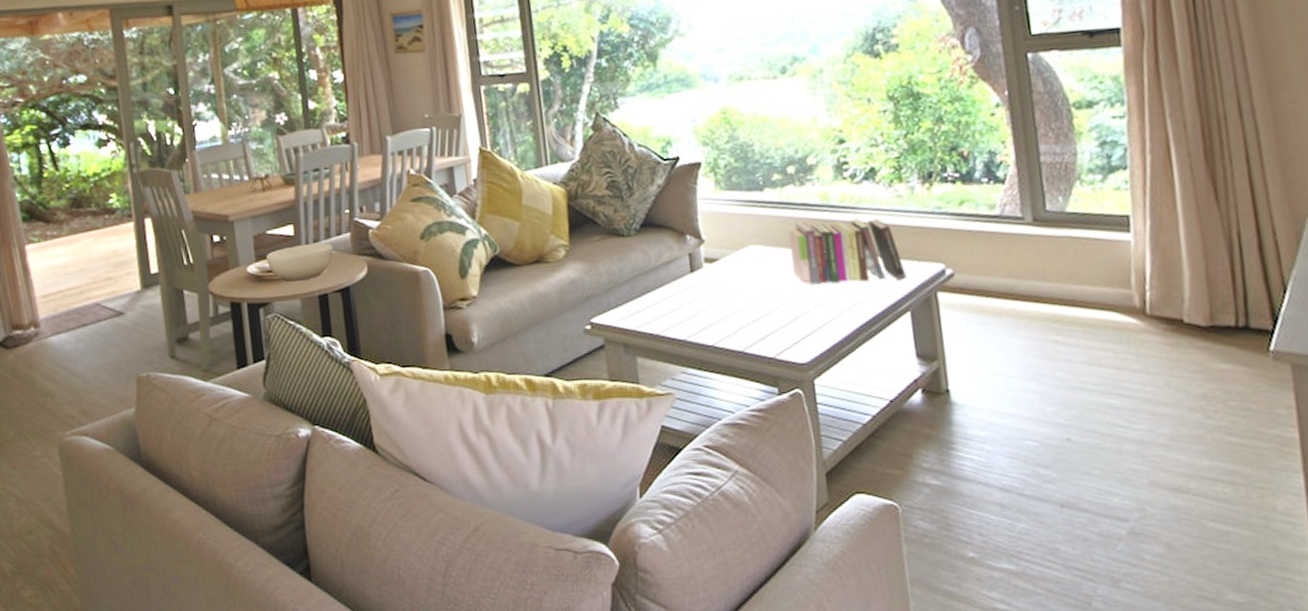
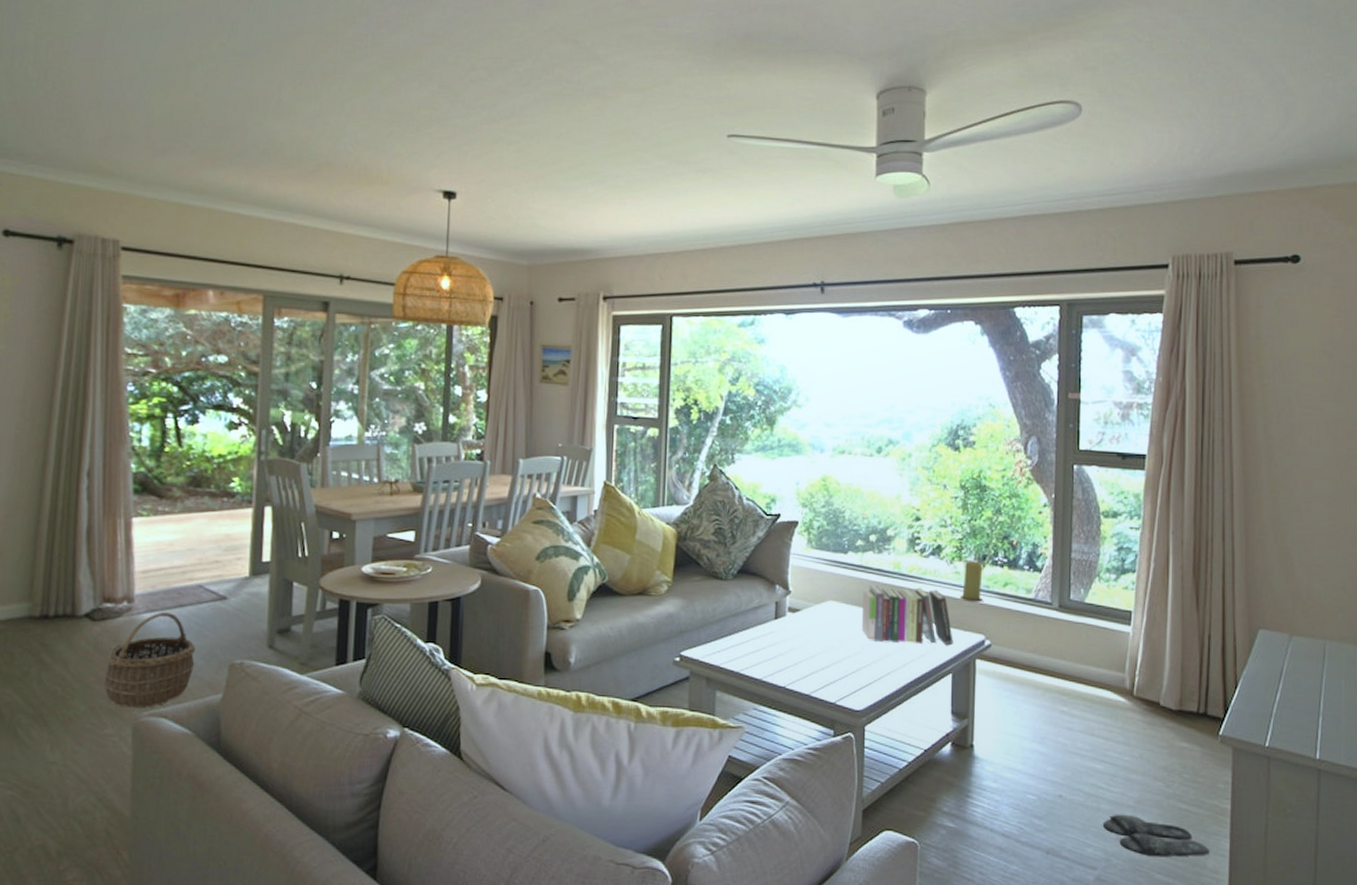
wicker basket: none [25,332,105,429] -> present [104,611,196,708]
bowl: present [266,242,333,282] -> none [383,551,450,586]
candle: none [906,180,936,229] -> present [959,561,983,603]
slippers: none [1129,454,1278,502] -> present [1104,814,1210,857]

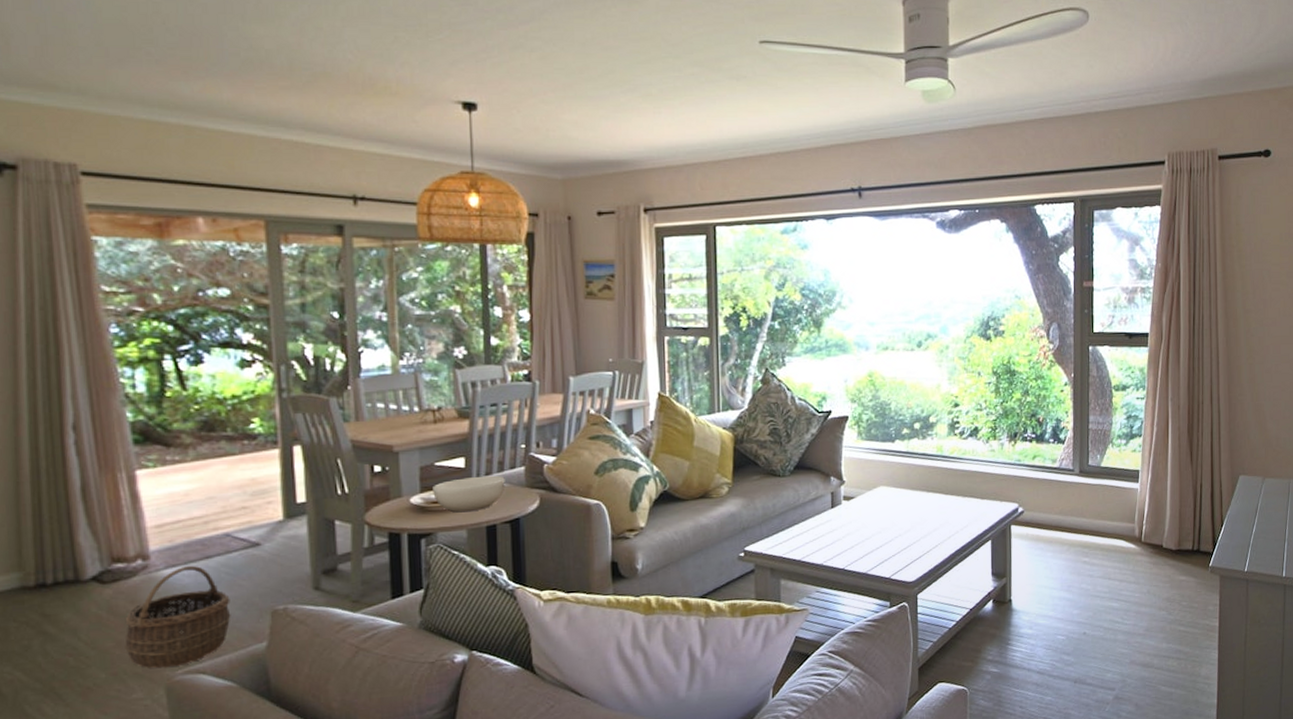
bowl: none [383,551,450,586] -> present [433,475,505,513]
books: present [861,585,953,646] -> none [910,467,991,519]
candle: present [959,561,983,603] -> none [995,439,1015,476]
slippers: present [1104,814,1210,857] -> none [1120,641,1203,673]

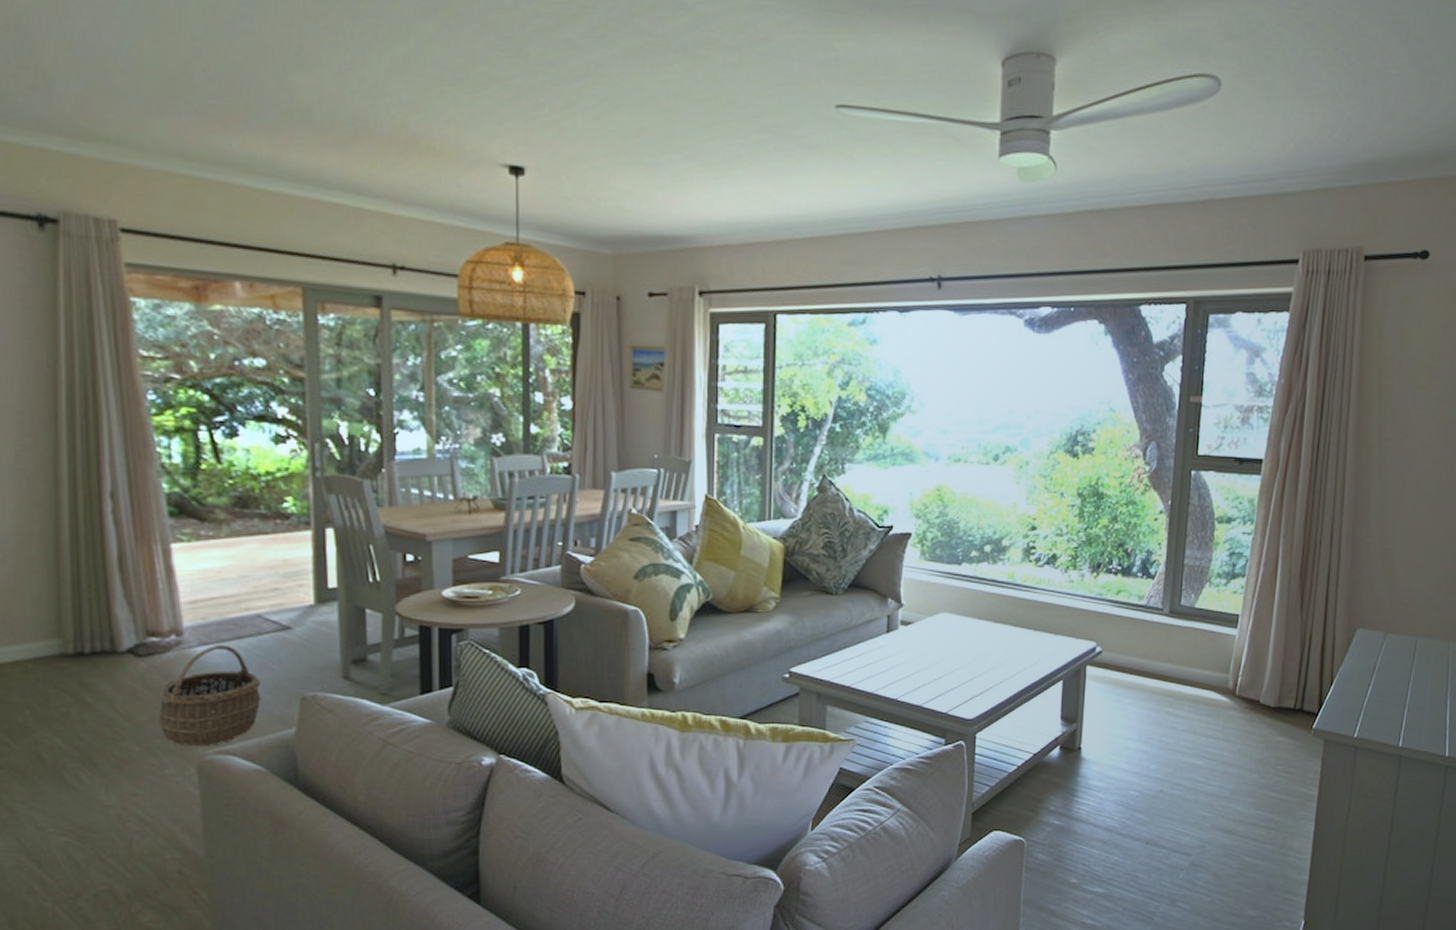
bowl: present [433,475,505,513] -> none [465,572,540,610]

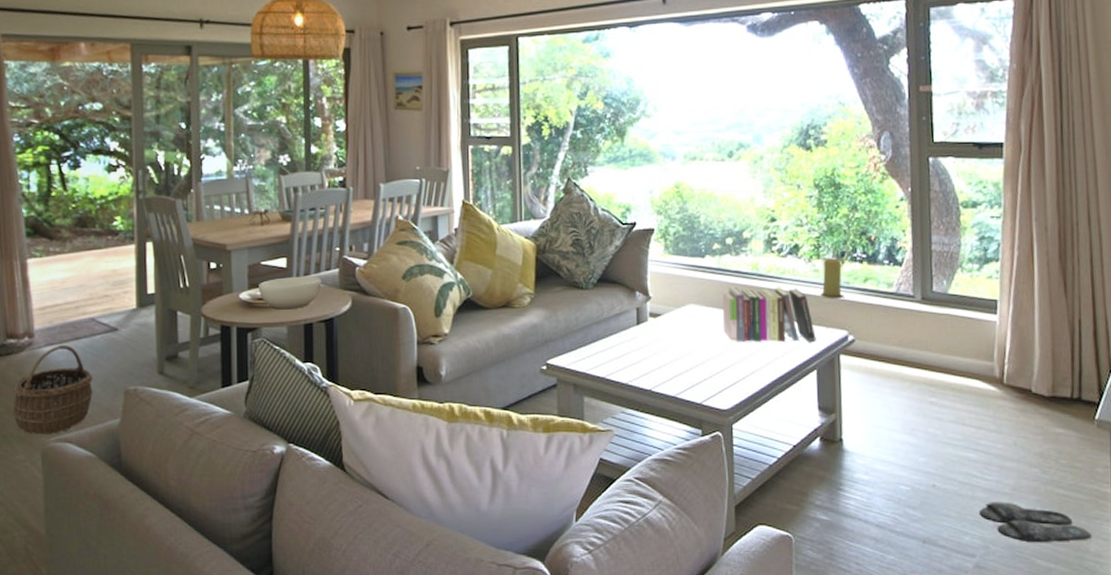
bowl: none [465,572,540,610] -> present [259,276,321,310]
books: none [974,596,1065,654] -> present [722,287,816,343]
candle: none [1073,569,1097,611] -> present [820,258,843,300]
slippers: none [1200,805,1296,842] -> present [980,501,1092,543]

